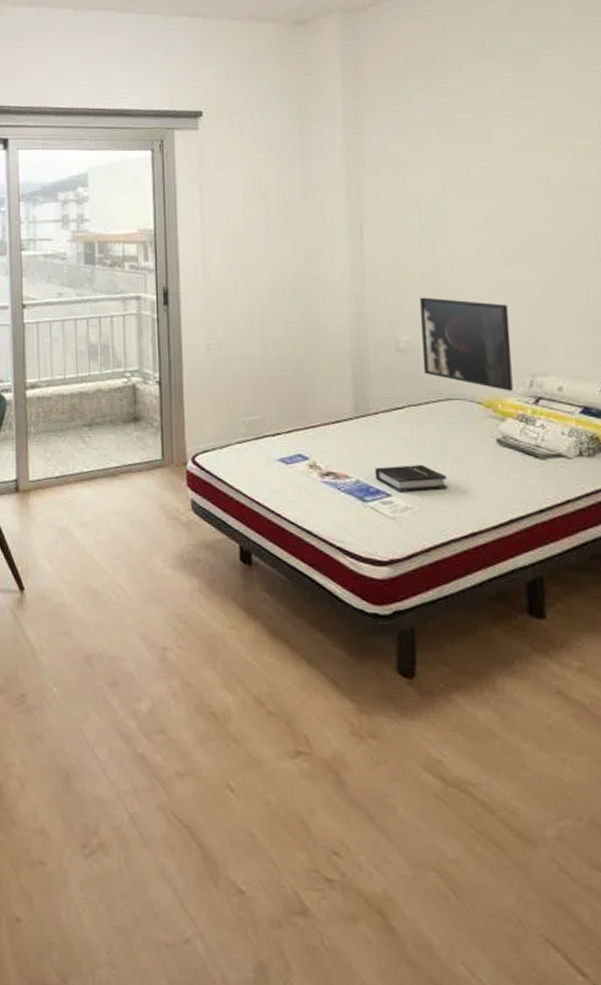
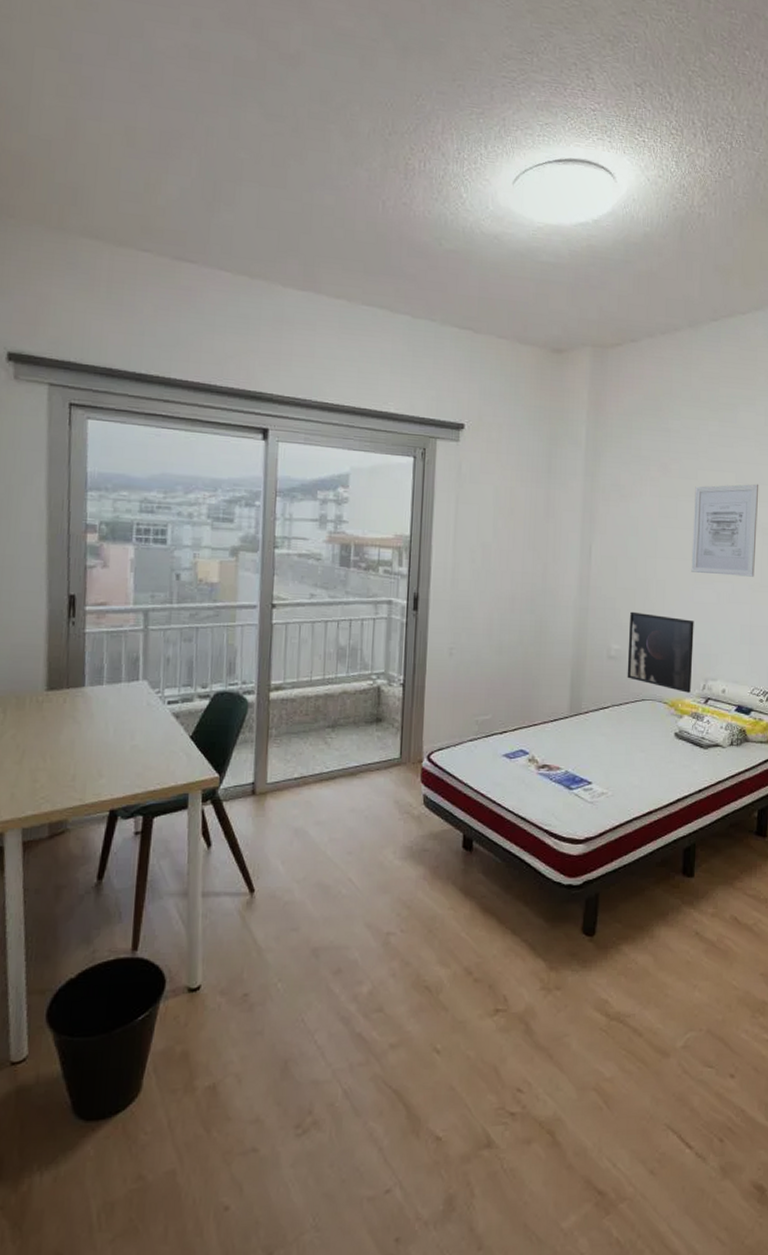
hardback book: present [375,464,448,493] -> none [581,755,636,780]
wall art: none [490,137,588,249] -> present [691,483,759,577]

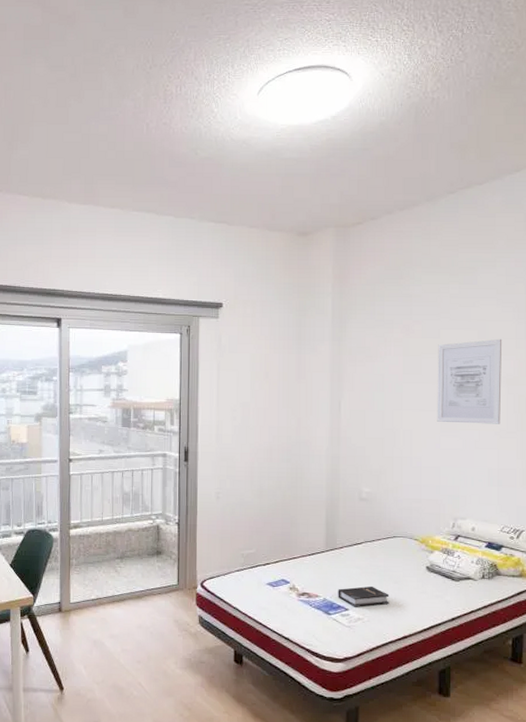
hardback book: none [581,755,636,780] -> present [338,586,390,607]
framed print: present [627,611,694,693] -> none [378,458,442,531]

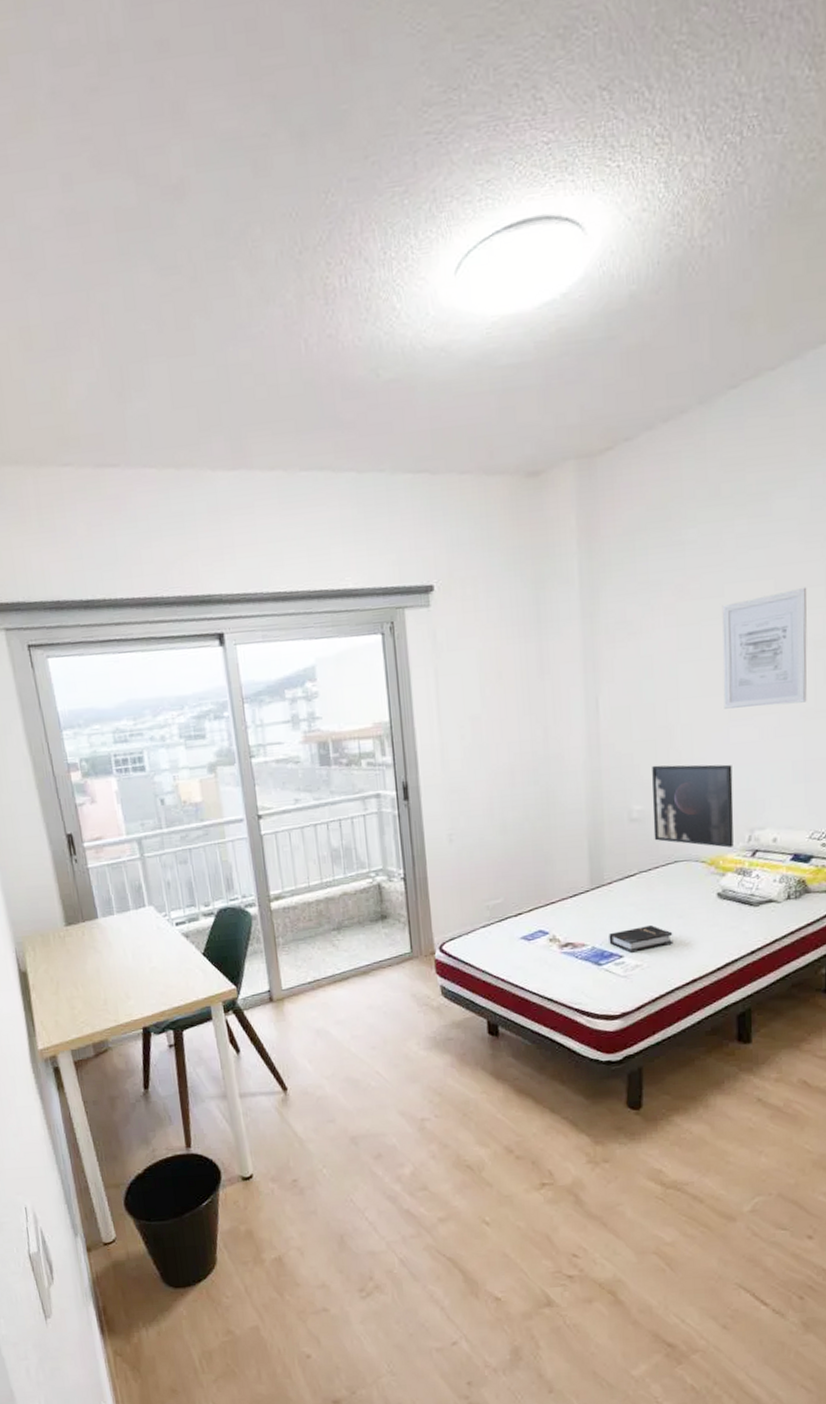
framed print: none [378,458,442,531] -> present [652,764,734,848]

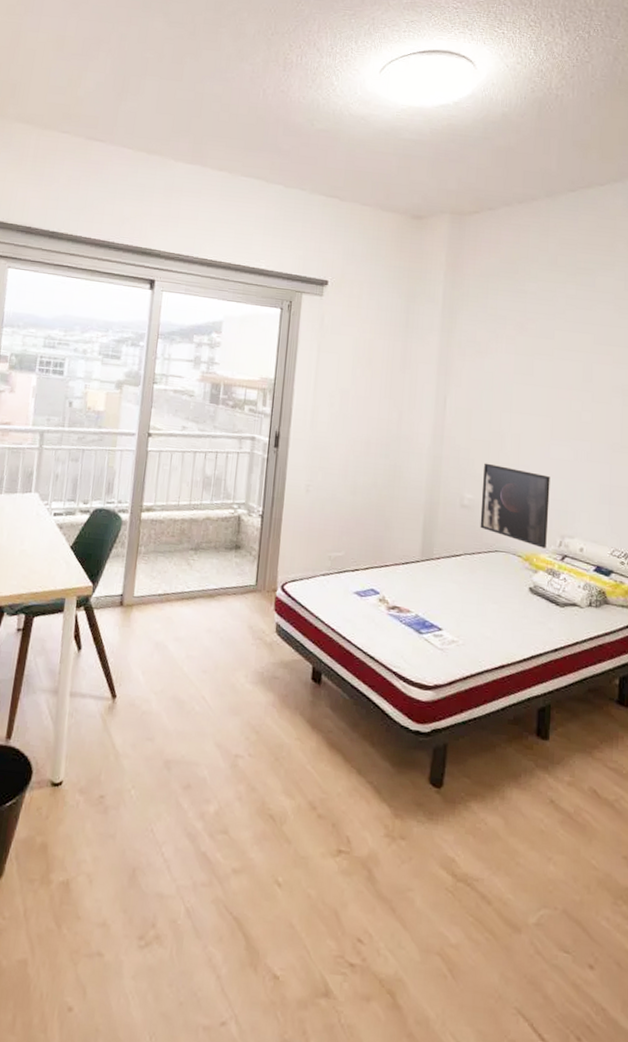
hardback book: present [609,924,674,953] -> none [431,604,488,628]
wall art: present [722,587,807,709] -> none [547,345,619,437]

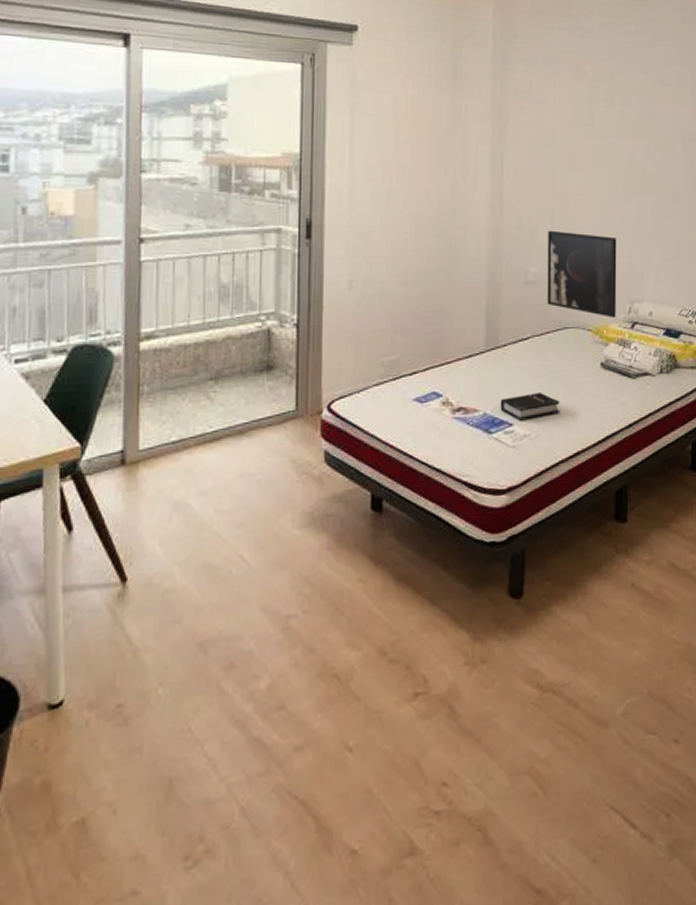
hardback book: none [431,604,488,628] -> present [500,392,560,421]

